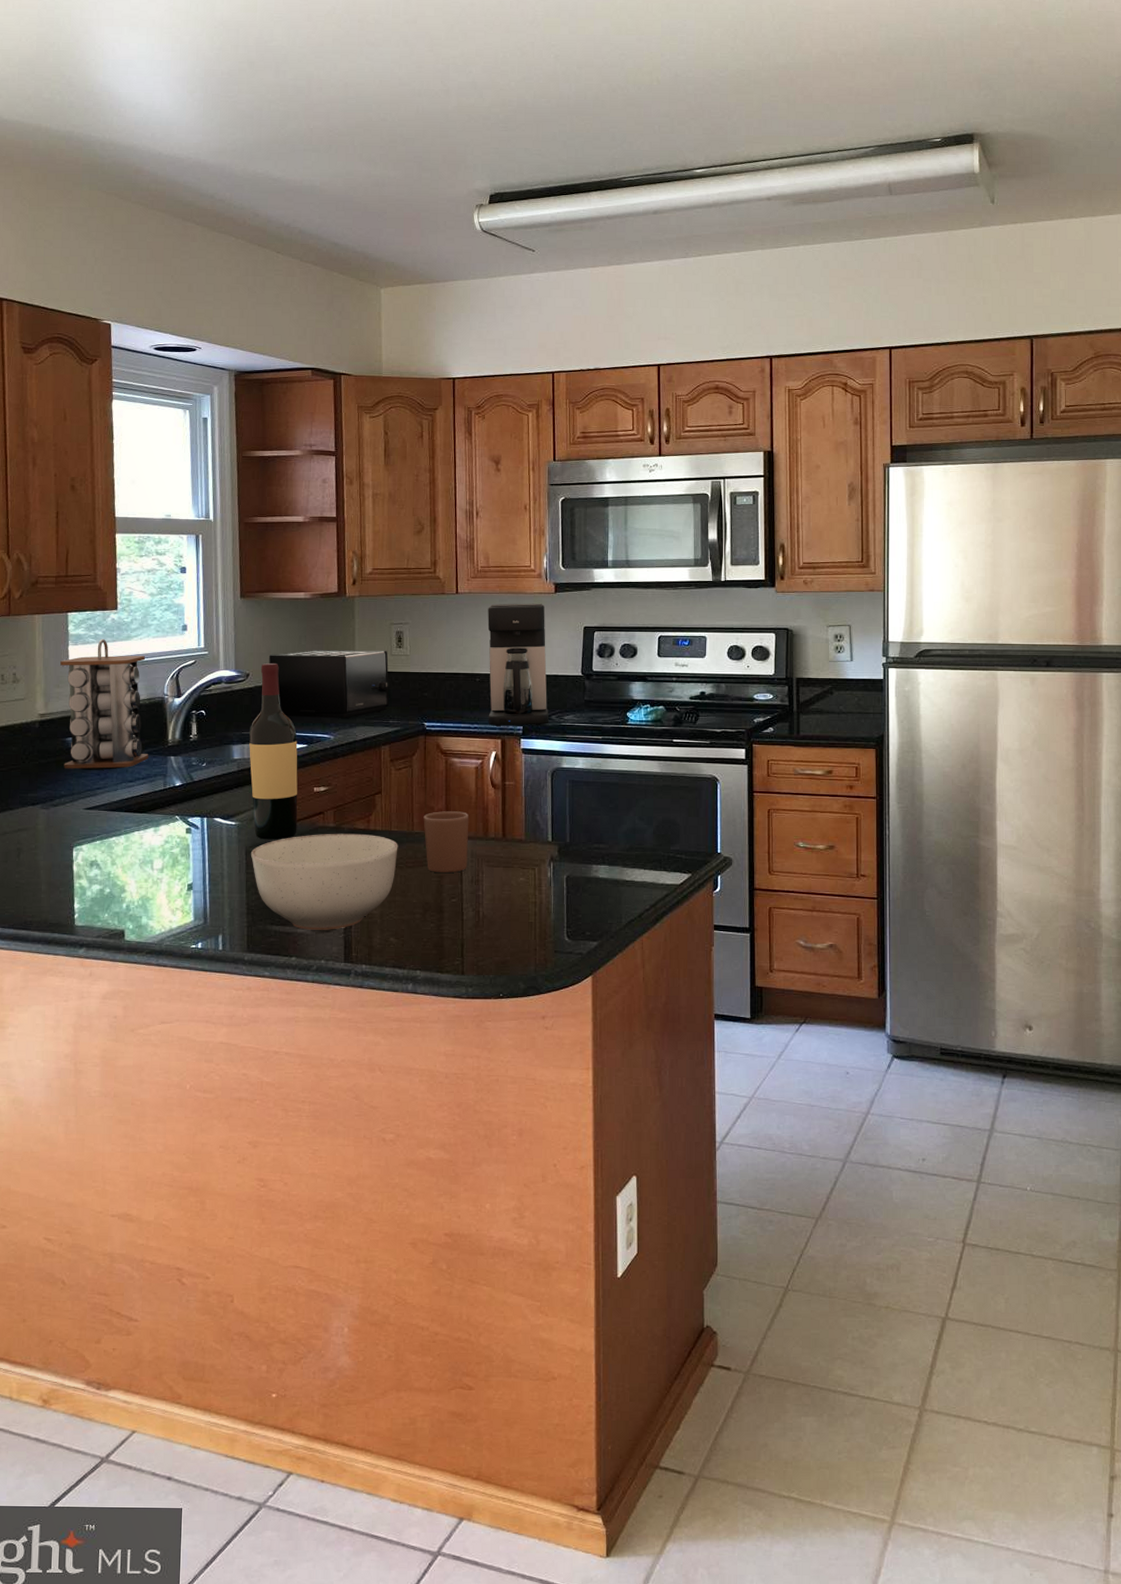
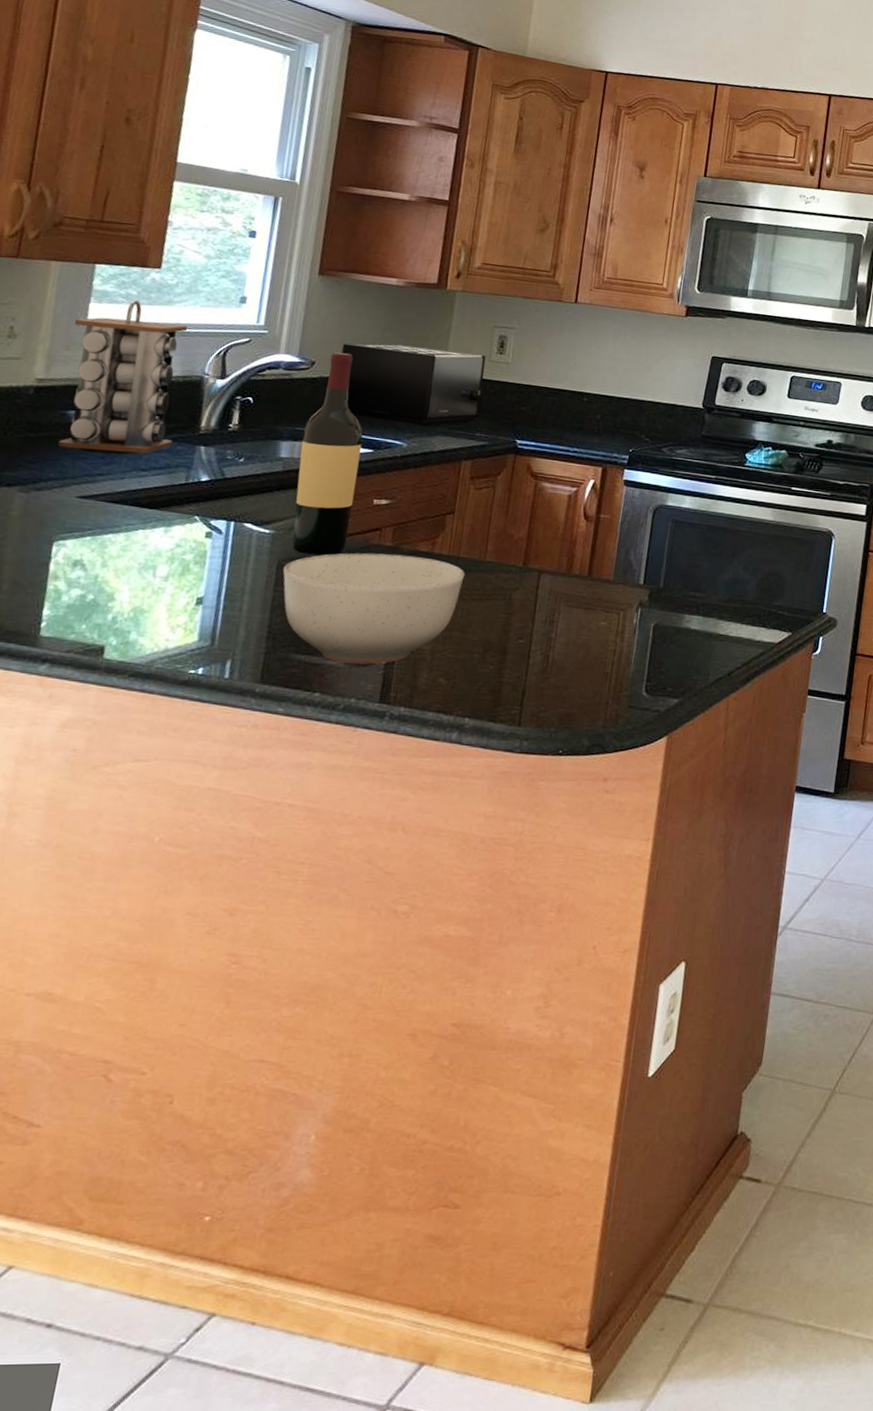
mug: present [423,811,468,874] -> none [495,540,553,610]
coffee maker: present [487,603,549,727] -> none [590,319,672,457]

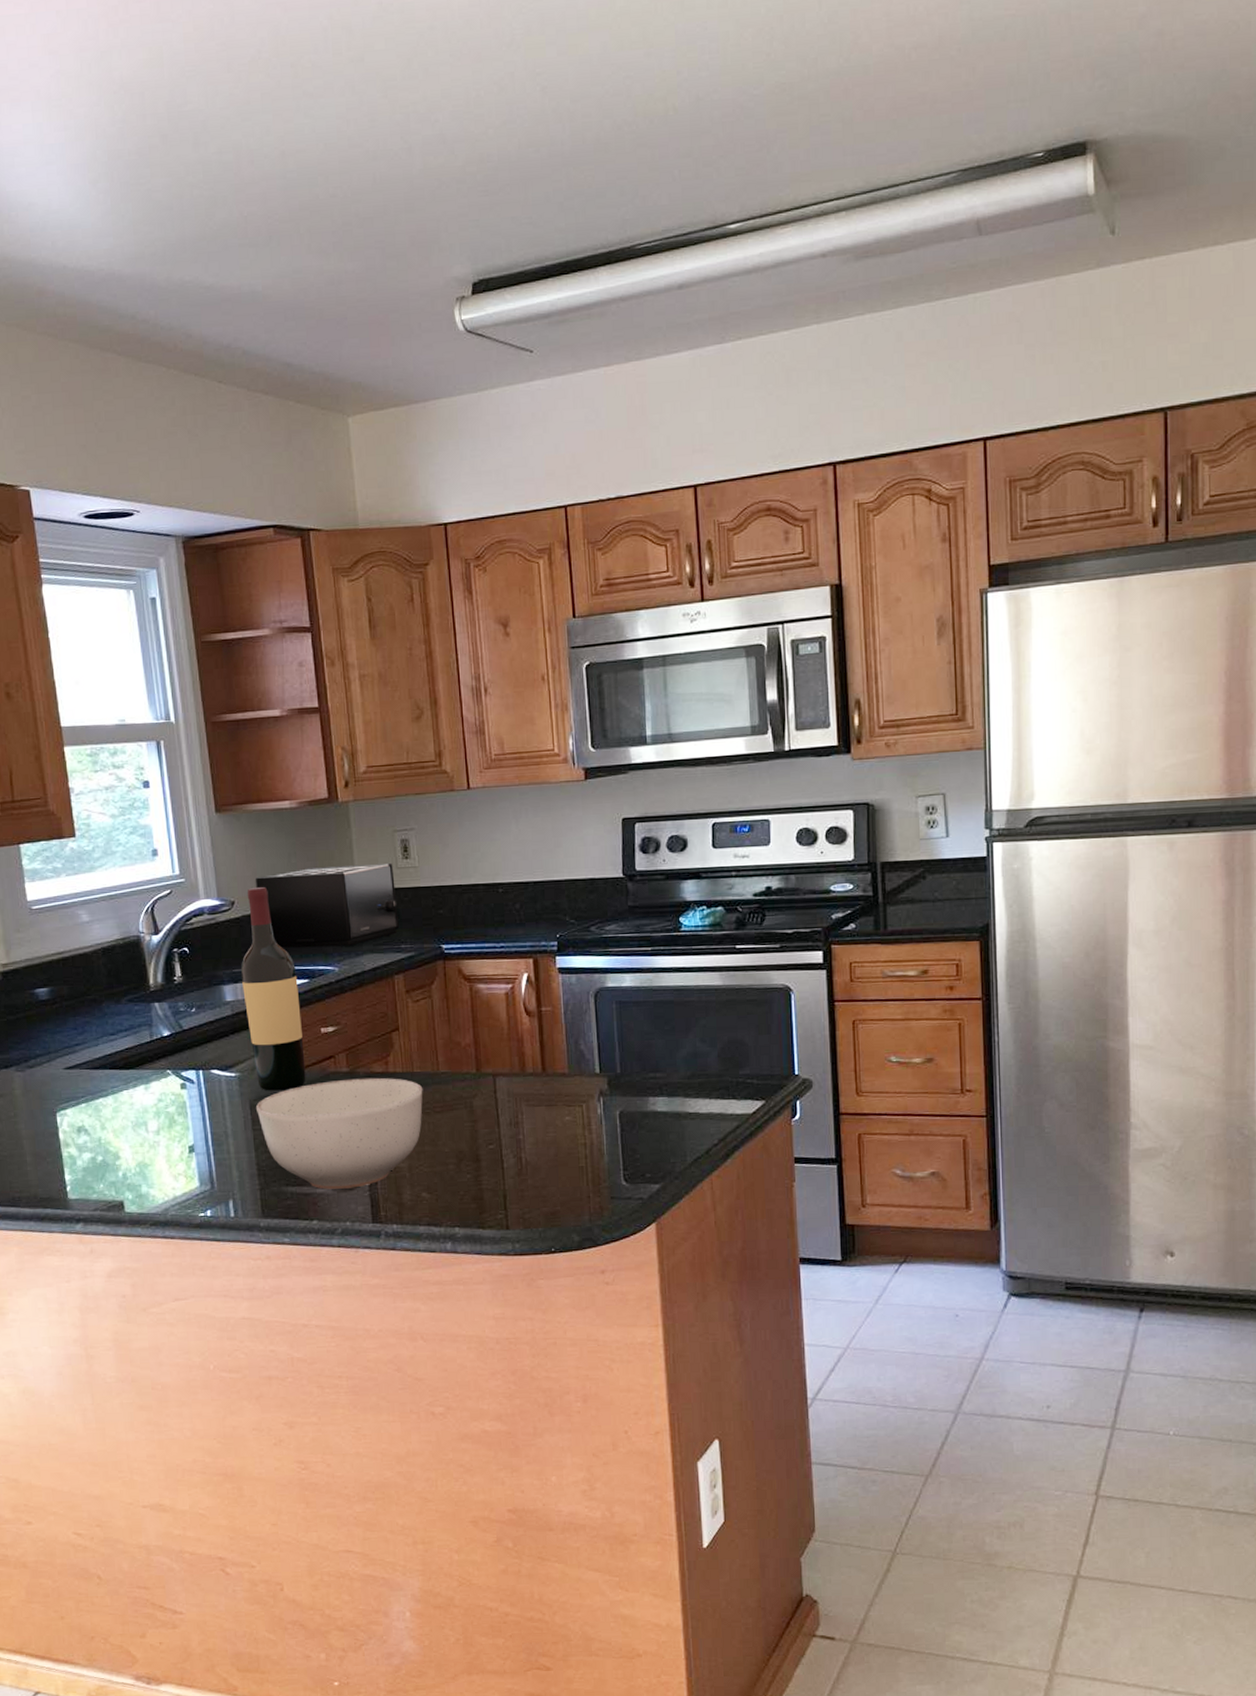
spice rack: present [58,300,187,454] -> none [18,872,130,1025]

